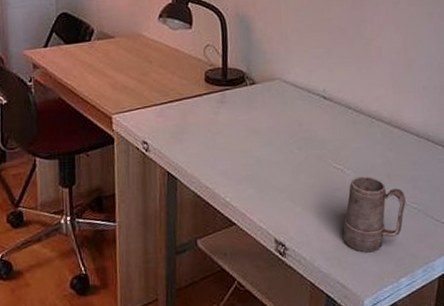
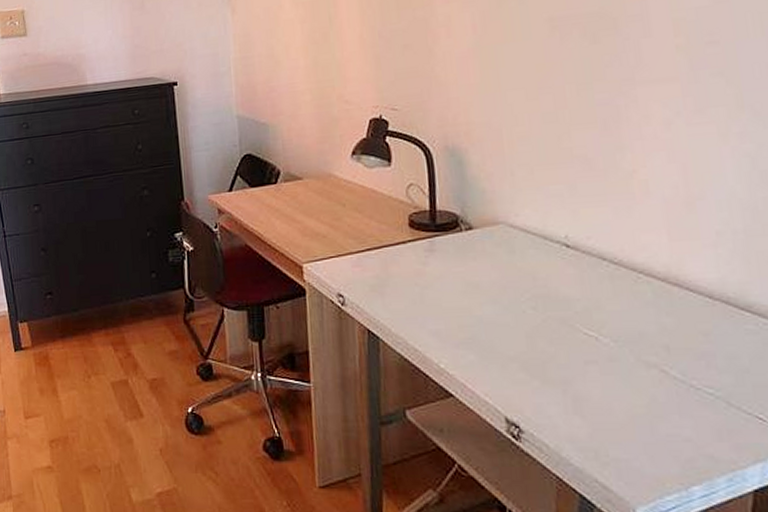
mug: present [343,176,406,253] -> none [601,347,696,447]

